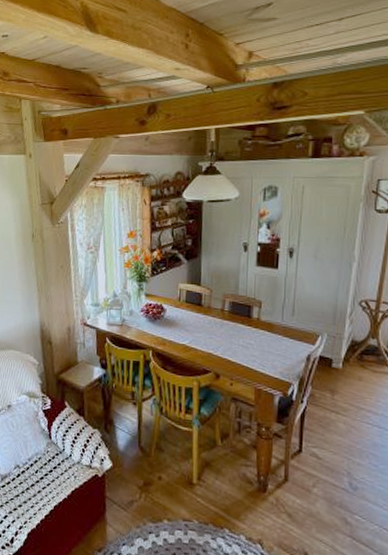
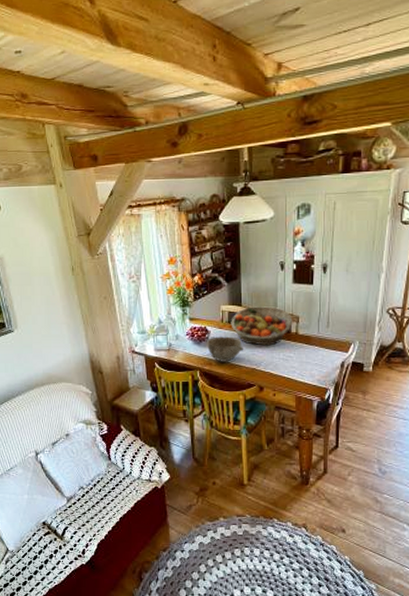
bowl: none [162,315,201,344] -> present [207,336,244,362]
fruit basket: none [188,287,255,330] -> present [231,306,293,346]

